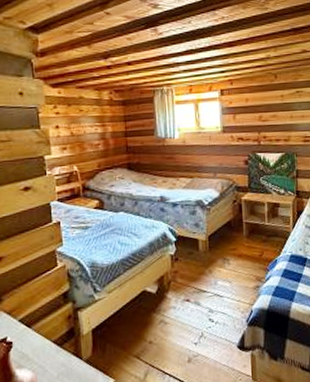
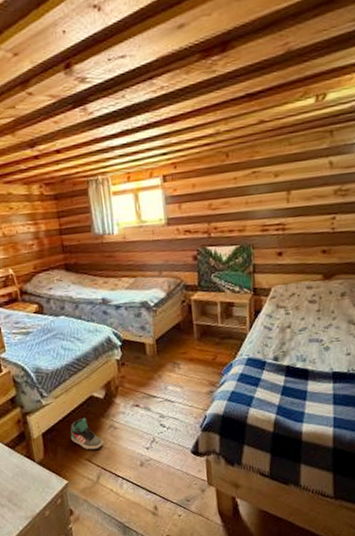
sneaker: none [120,312,153,347] -> present [70,417,104,450]

